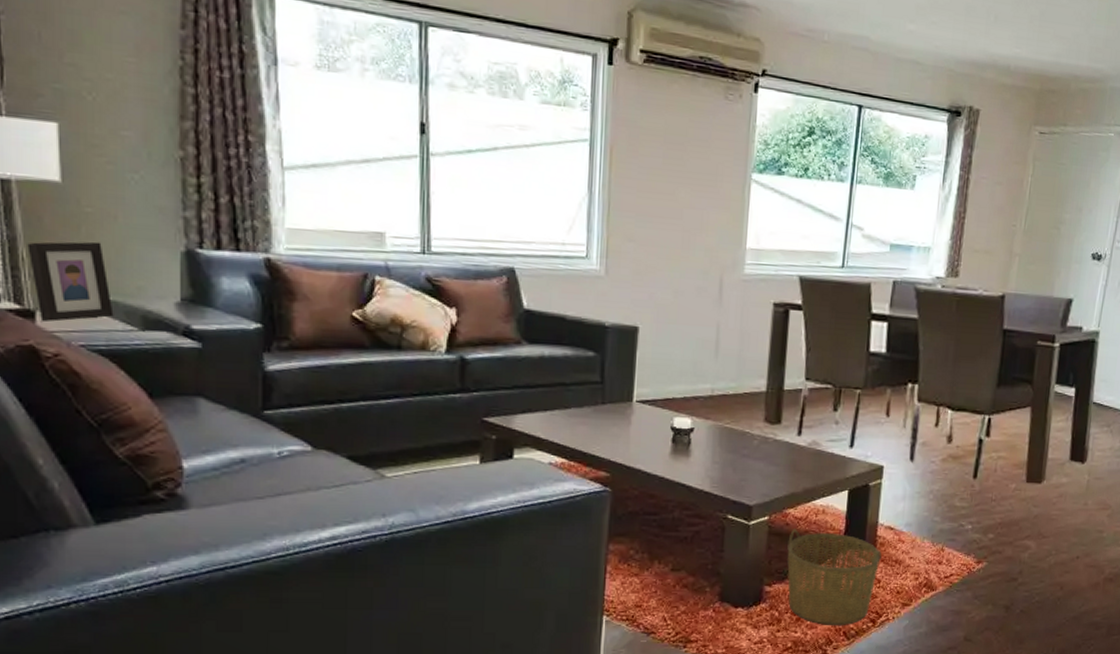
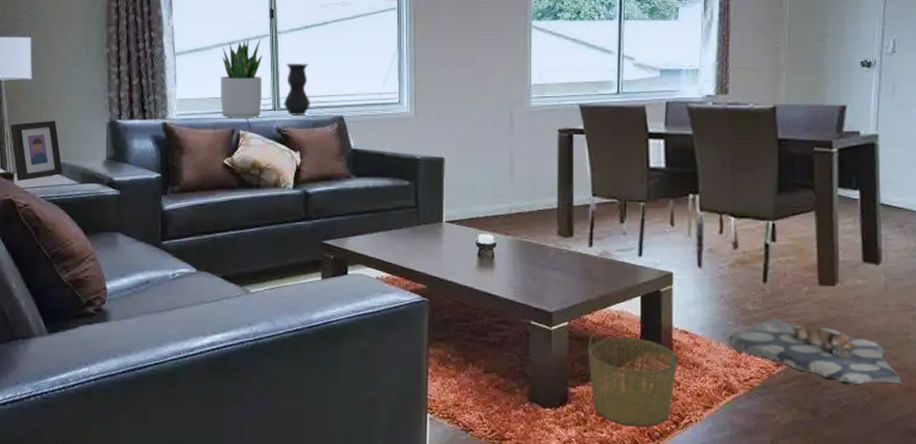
planter: none [349,157,409,262] -> present [221,38,263,119]
vase: none [436,195,472,263] -> present [284,63,310,116]
dog bed: none [934,514,1092,581] -> present [729,317,903,384]

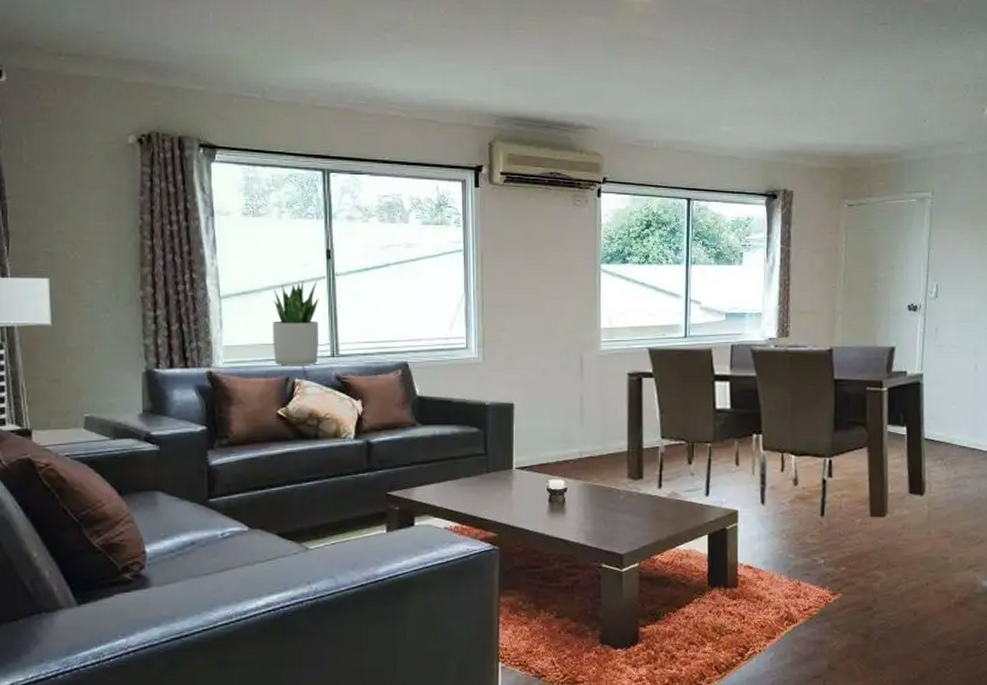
picture frame: present [10,120,63,182] -> none [26,370,91,439]
vase: present [284,63,310,116] -> none [343,307,372,362]
basket: present [588,333,678,427] -> none [657,573,743,661]
dog bed: present [729,317,903,384] -> none [790,549,943,608]

